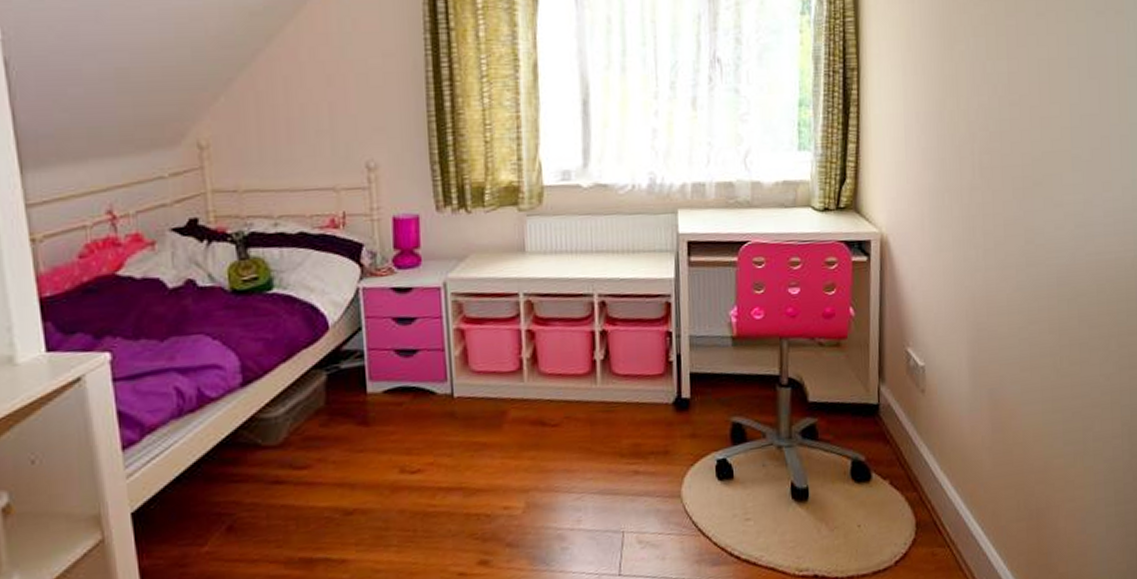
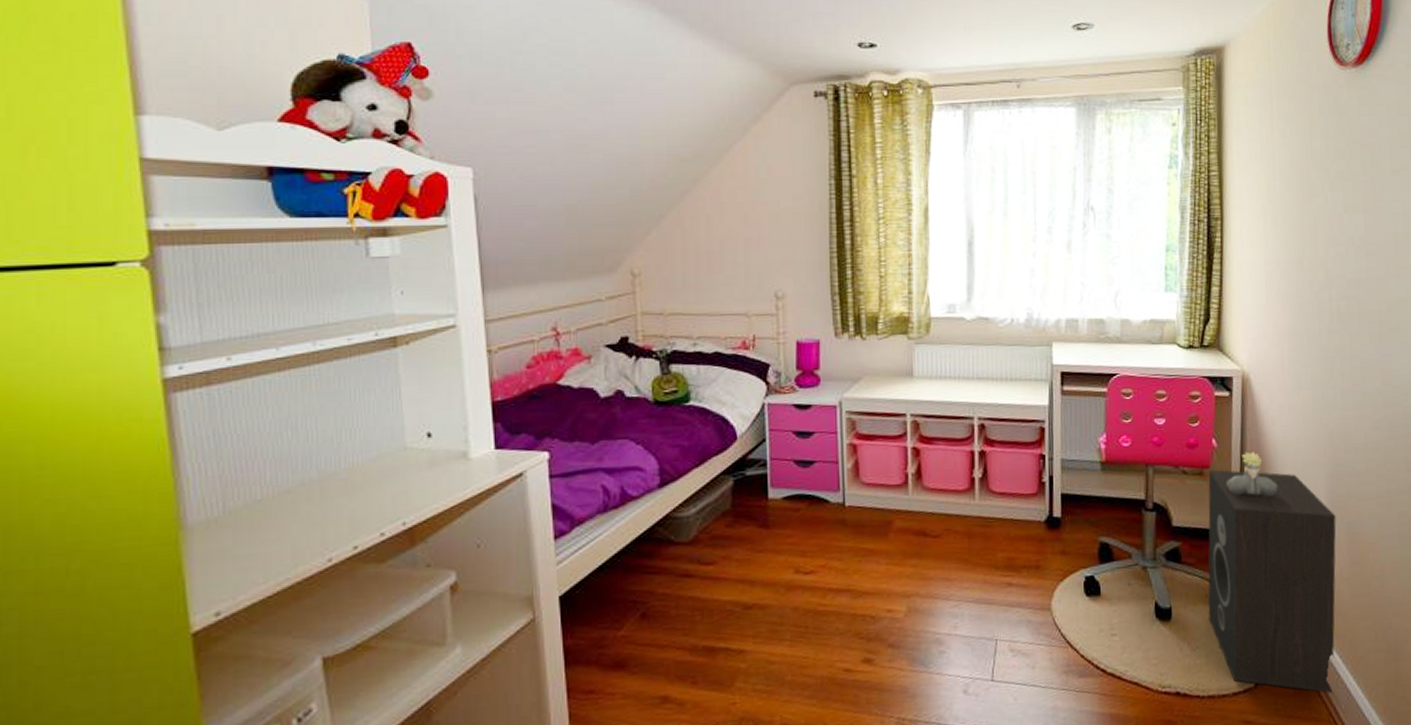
speaker: none [846,339,978,567] -> present [1208,469,1336,694]
bust sculpture: none [865,318,918,367] -> present [1227,451,1278,497]

